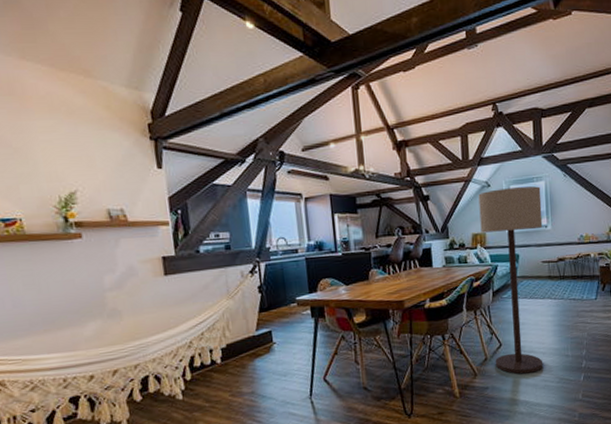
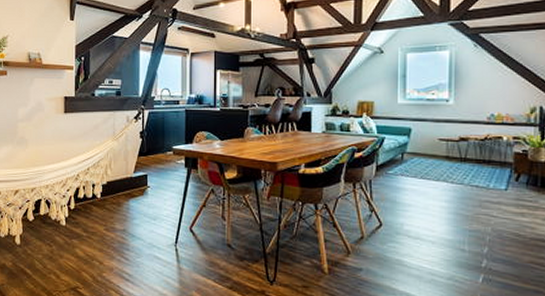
floor lamp: present [478,186,544,374] -> none [368,56,444,262]

